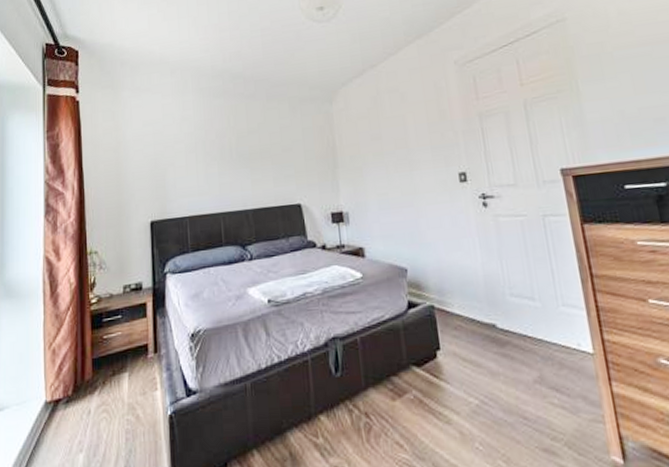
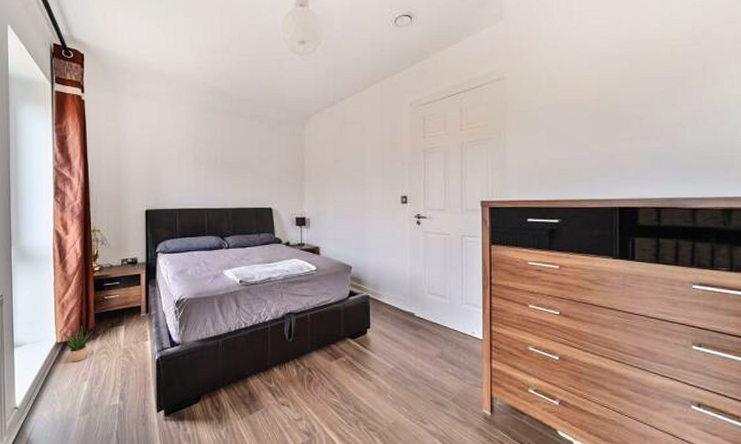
potted plant: none [52,376,90,427] -> present [62,325,93,362]

